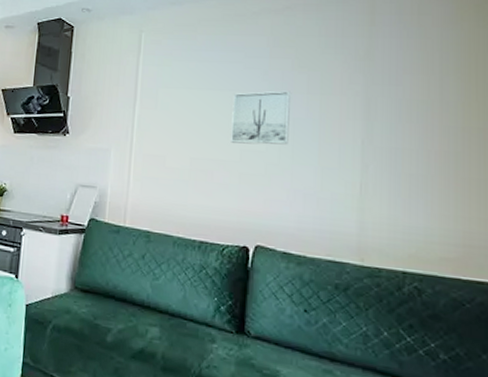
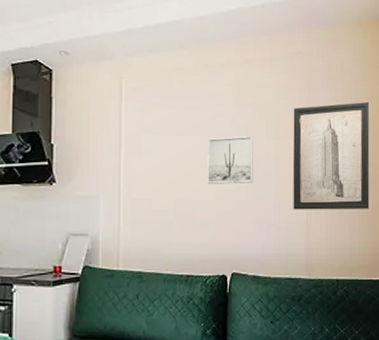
wall art: none [341,49,461,186] -> present [292,101,370,210]

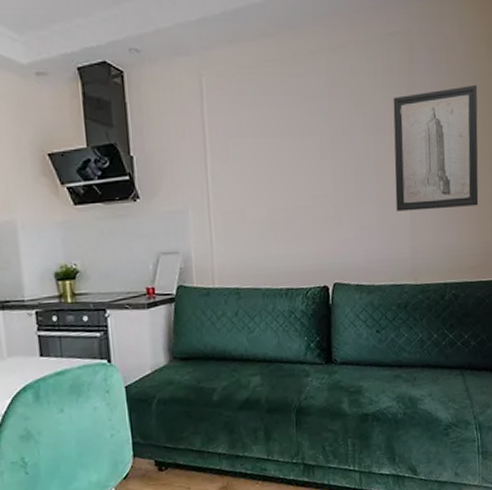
wall art: present [207,136,254,184] -> none [300,132,352,189]

